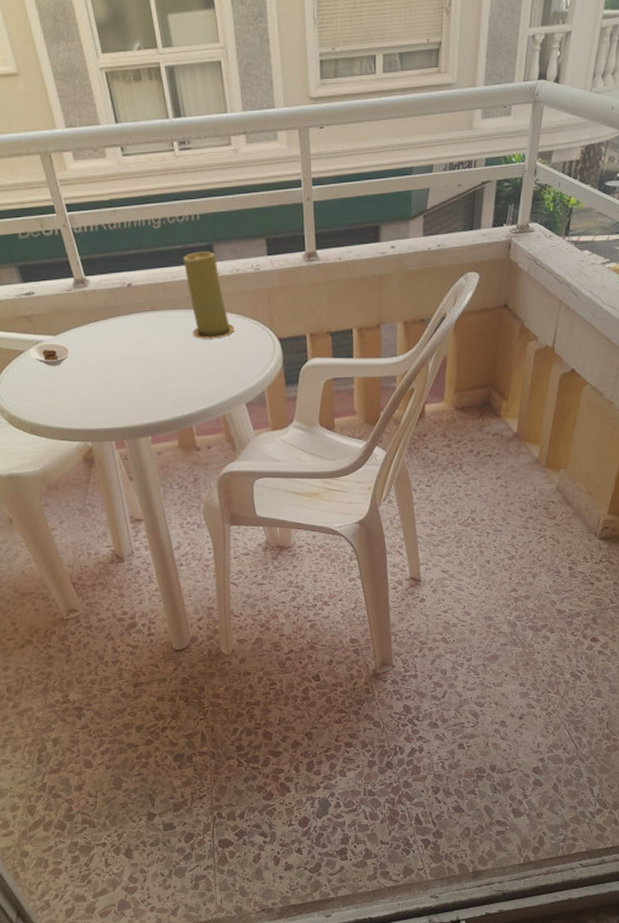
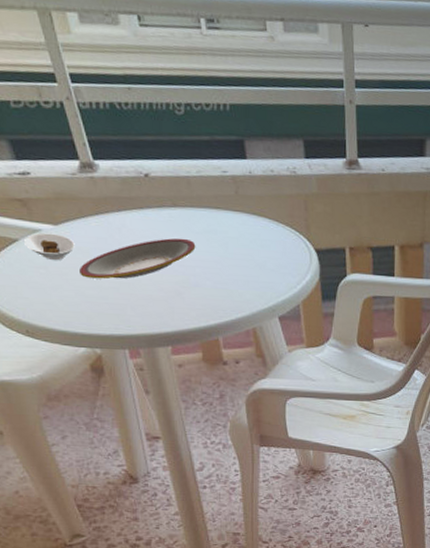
plate: none [74,338,172,380] -> present [80,238,196,279]
candle: present [183,251,234,339] -> none [210,145,267,244]

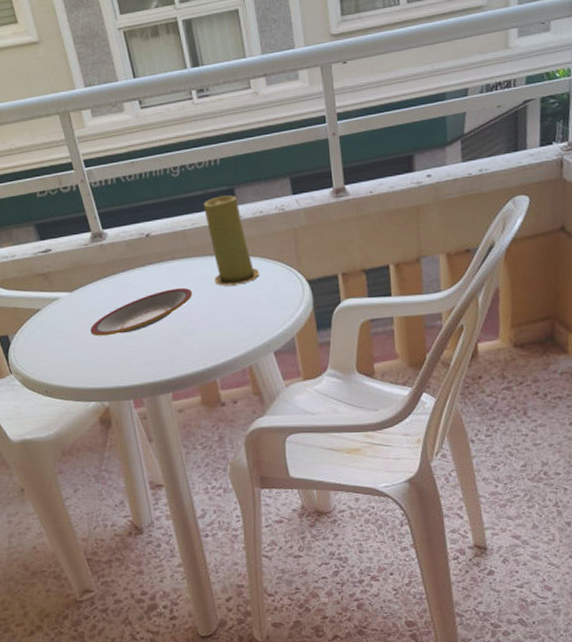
saucer: present [24,232,75,261] -> none [46,299,87,324]
candle: none [210,145,267,244] -> present [203,195,259,286]

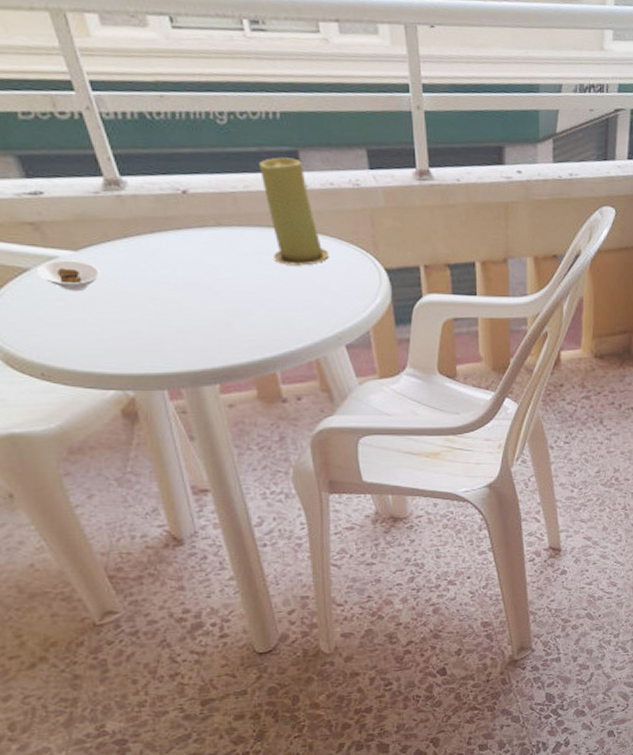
saucer: none [46,299,87,324] -> present [37,260,100,292]
plate: present [91,287,193,336] -> none [106,261,246,311]

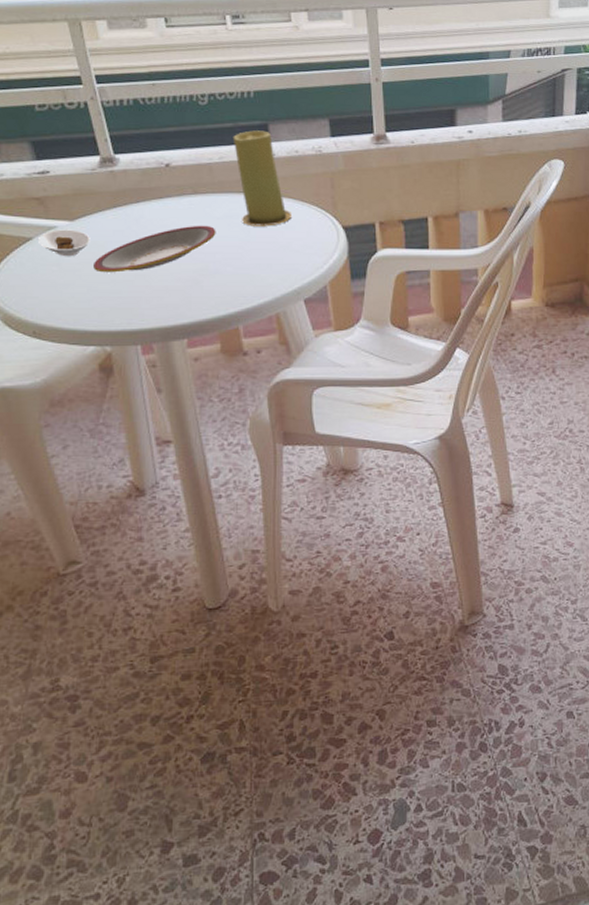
plate: none [106,261,246,311] -> present [93,225,216,273]

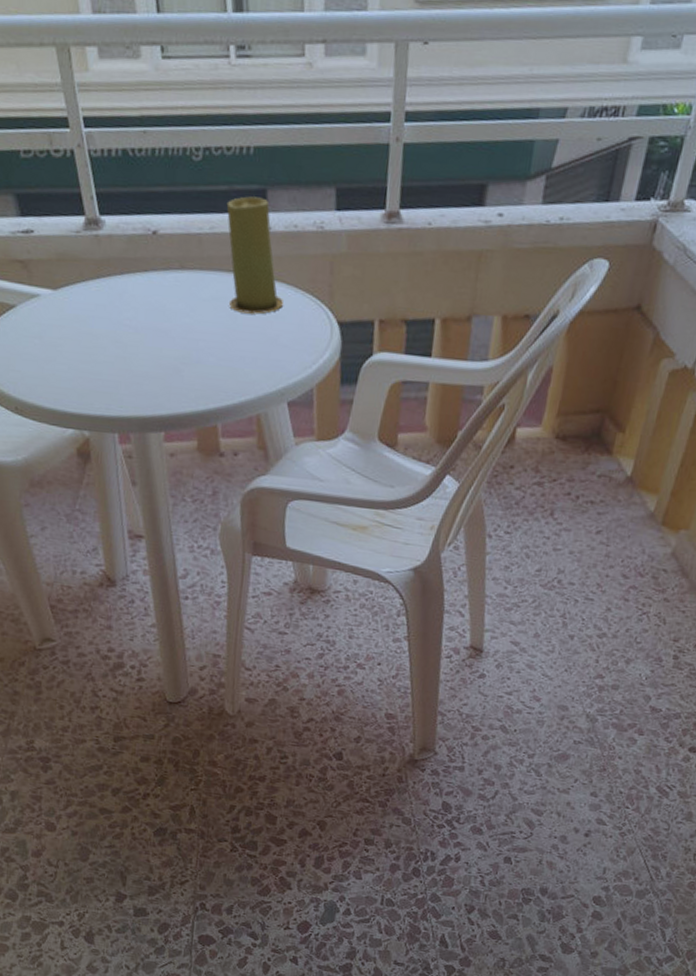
saucer: present [38,229,90,257] -> none [22,298,73,330]
plate: present [93,225,216,273] -> none [75,305,202,353]

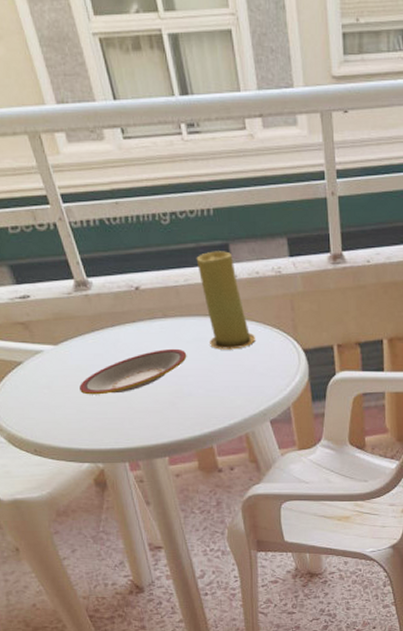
plate: none [75,305,202,353] -> present [80,348,187,395]

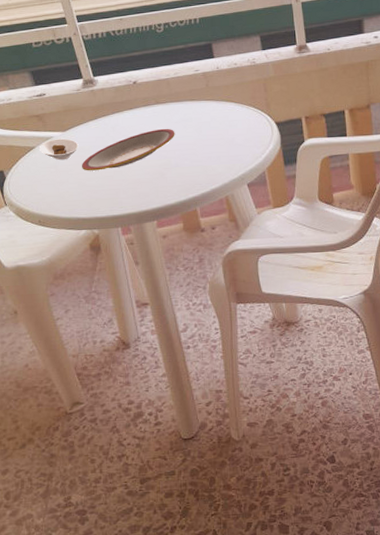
saucer: none [28,353,74,380] -> present [40,138,79,161]
candle: present [196,251,255,350] -> none [184,49,234,127]

